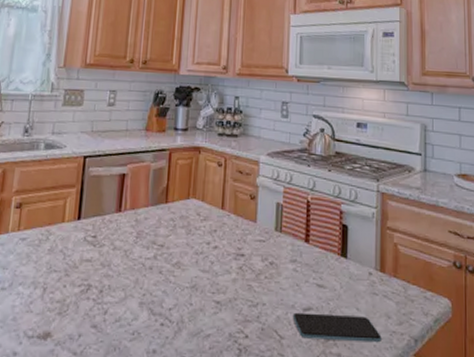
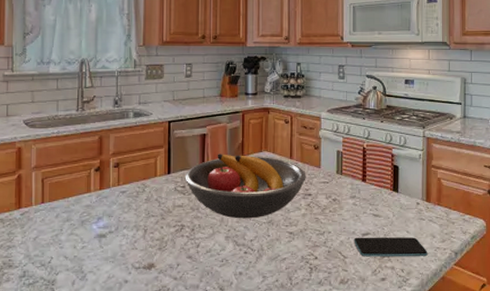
fruit bowl: none [96,198,240,282] -> present [184,154,306,219]

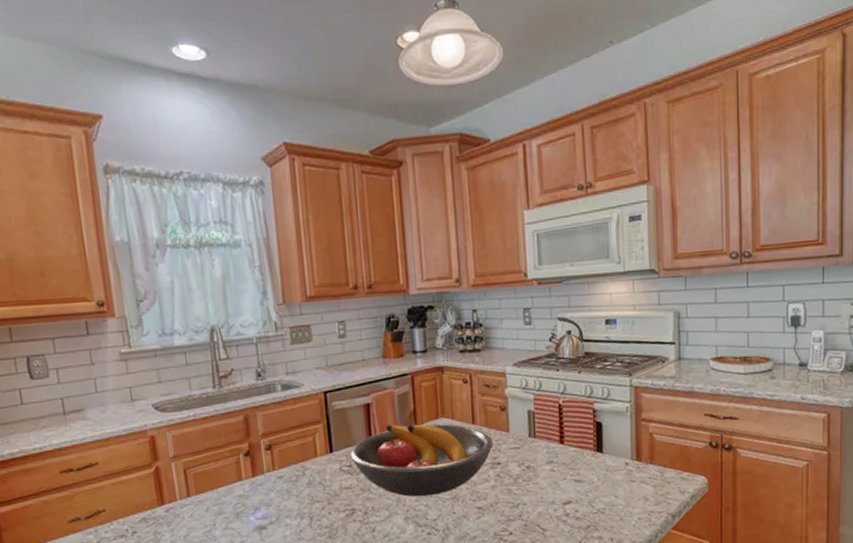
smartphone: present [353,237,428,257] -> none [553,502,640,528]

